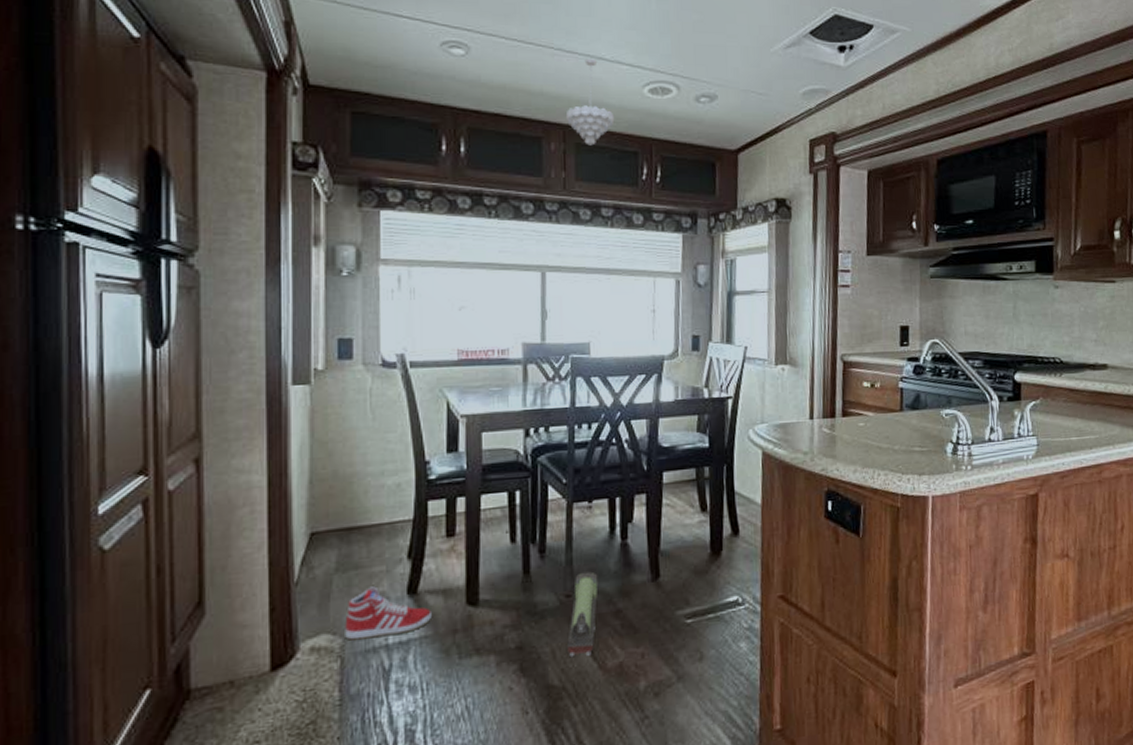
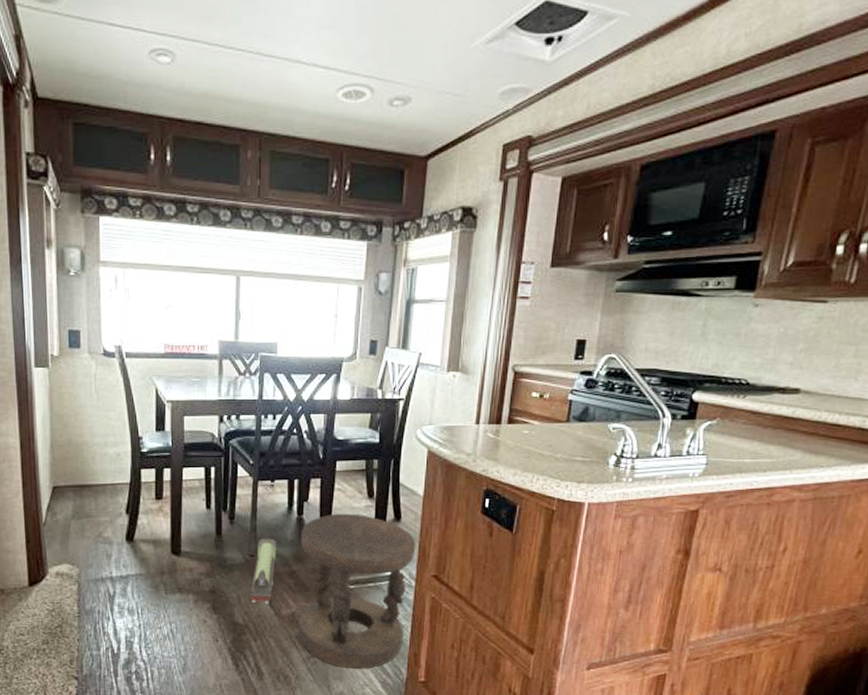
sneaker: present [345,586,431,641] -> none [80,532,144,571]
pendant light: present [565,58,615,146] -> none [262,62,308,153]
stool: none [626,531,758,726] -> present [297,513,416,669]

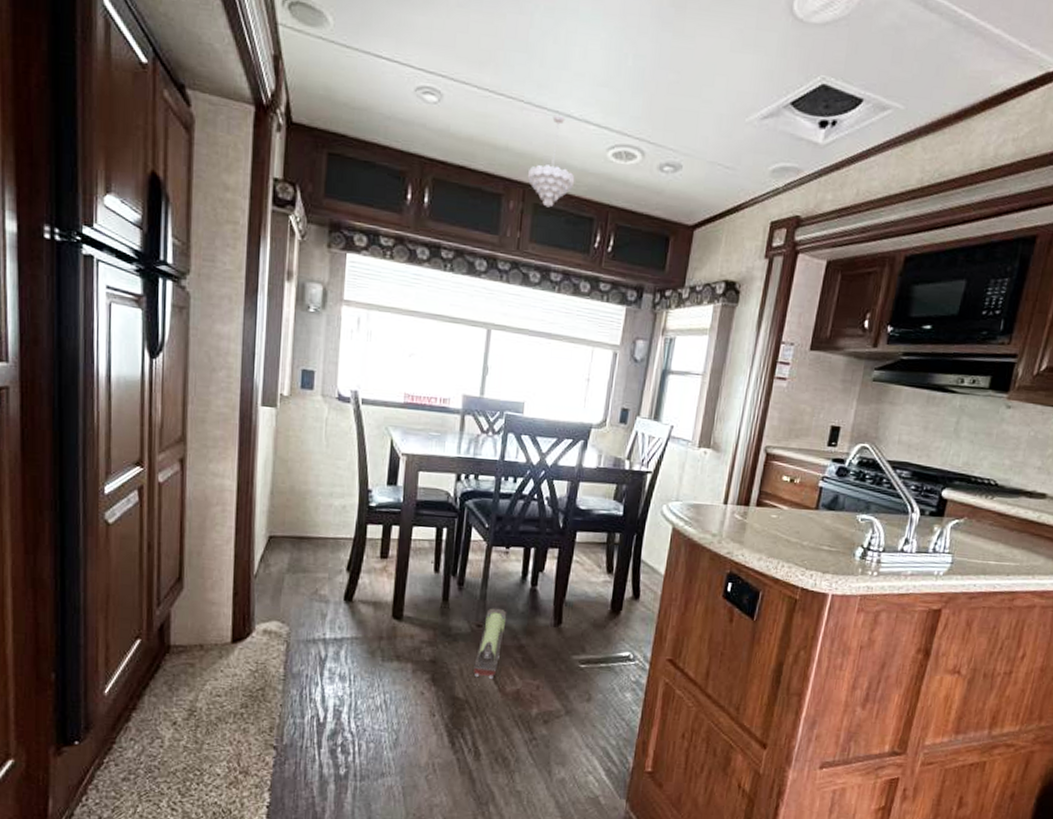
pendant light: none [262,62,308,153] -> present [527,115,575,208]
stool: present [297,513,416,669] -> none [521,587,654,755]

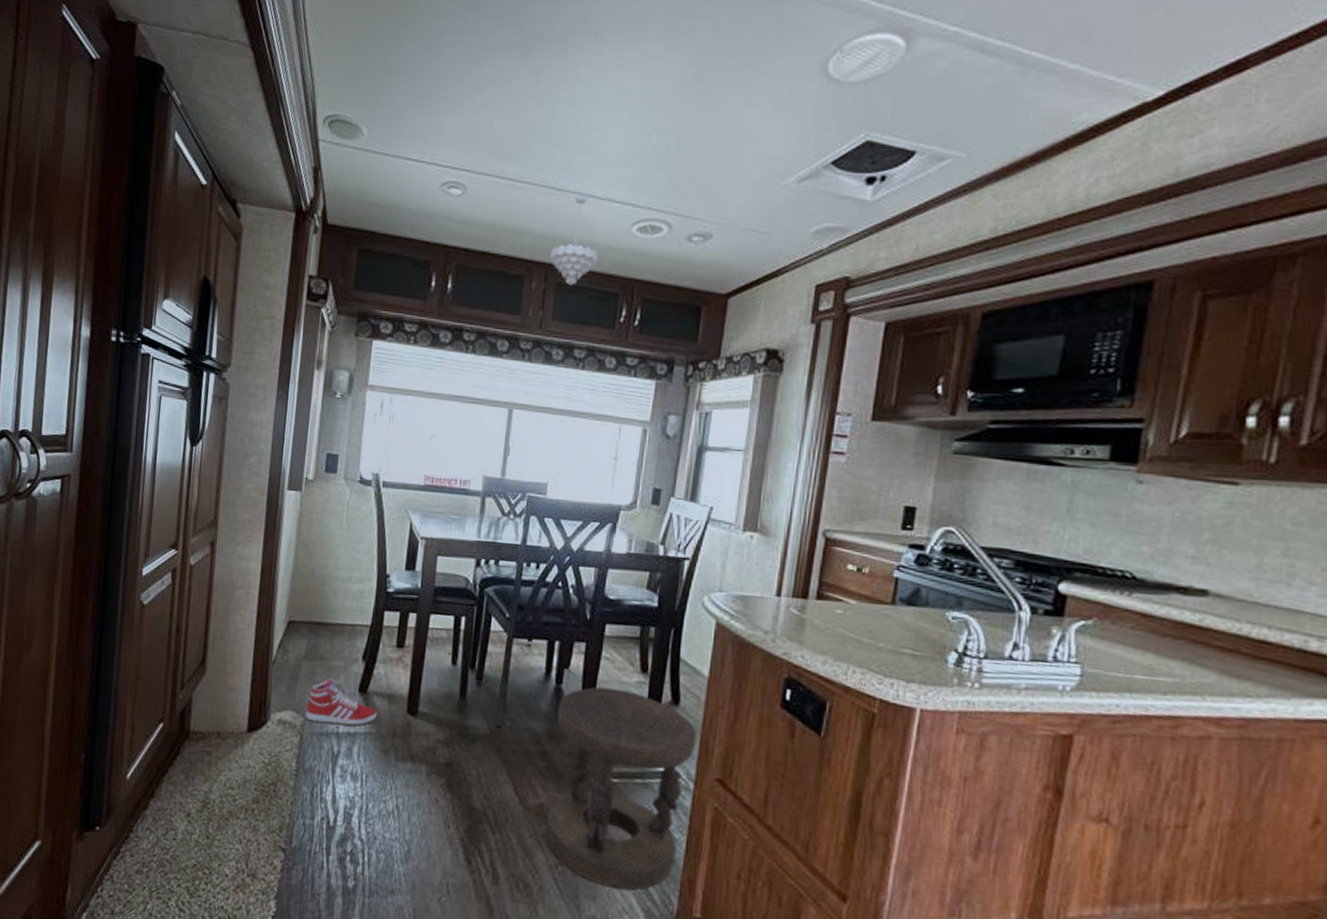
sneaker: none [291,589,363,632] -> present [305,678,377,726]
toy train: present [473,608,507,679] -> none [492,707,529,789]
stool: none [521,587,654,755] -> present [545,687,697,890]

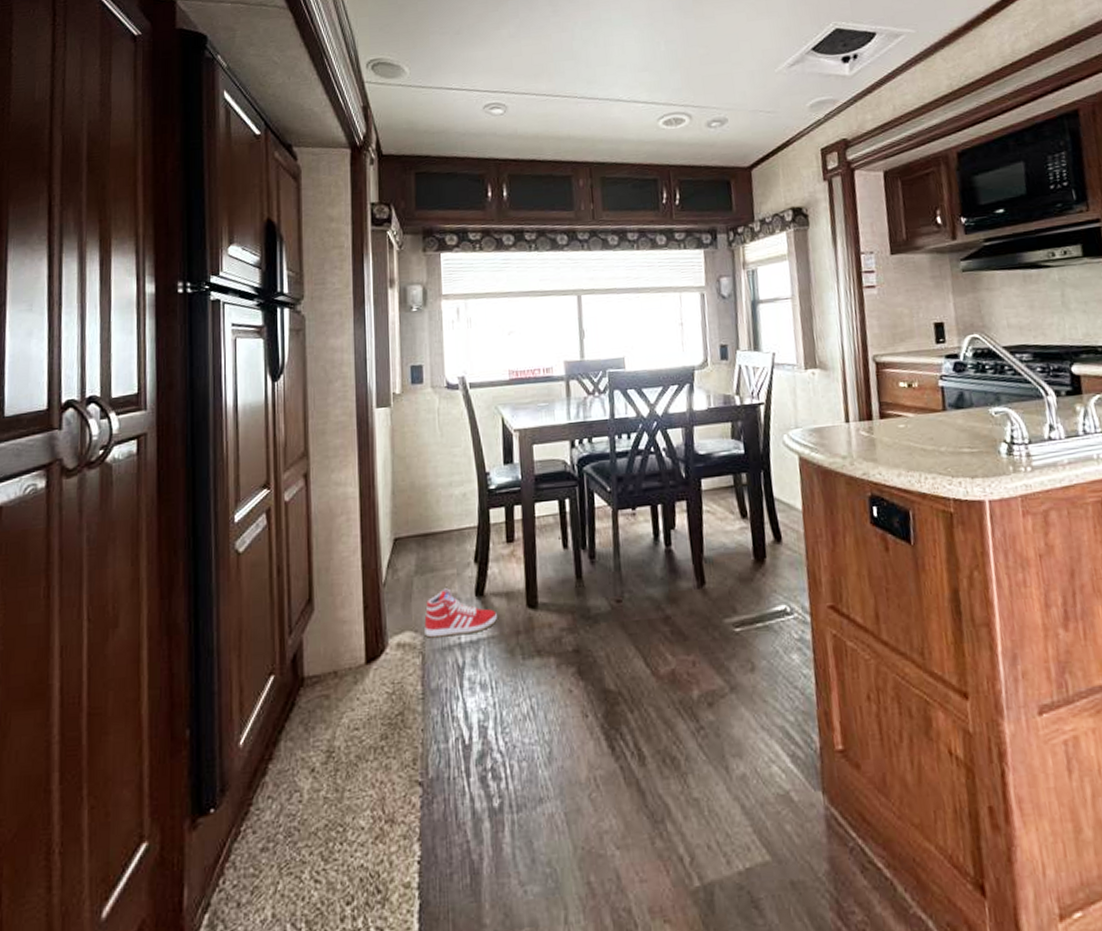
stool: present [545,687,697,890] -> none [671,538,808,740]
pendant light: present [549,196,599,285] -> none [590,101,635,178]

